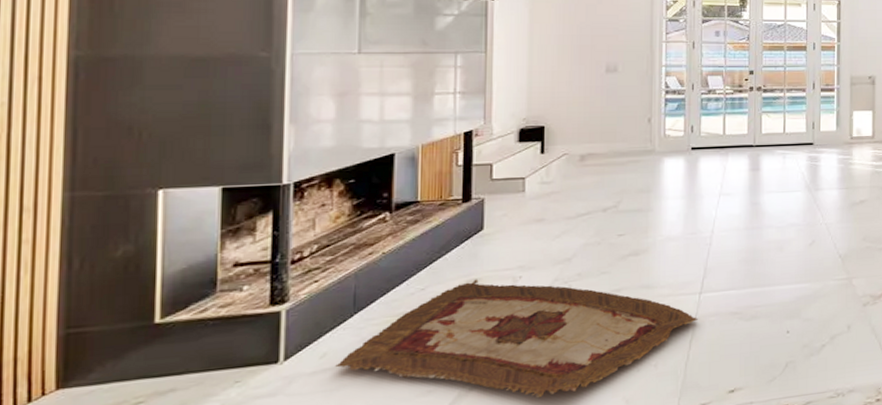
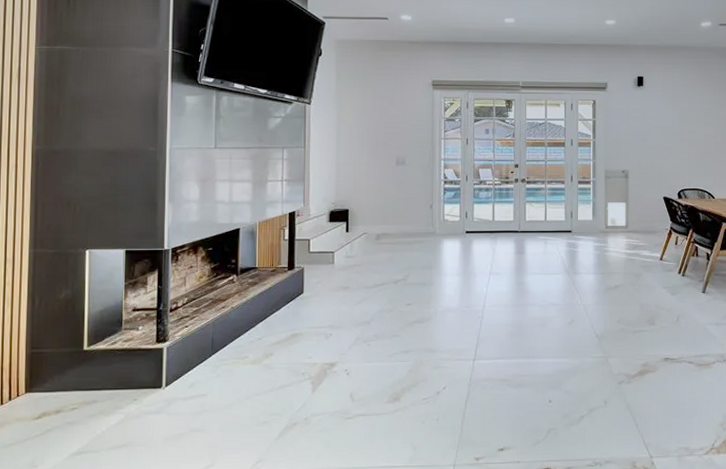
area rug: present [335,279,698,398] -> none [200,333,472,437]

